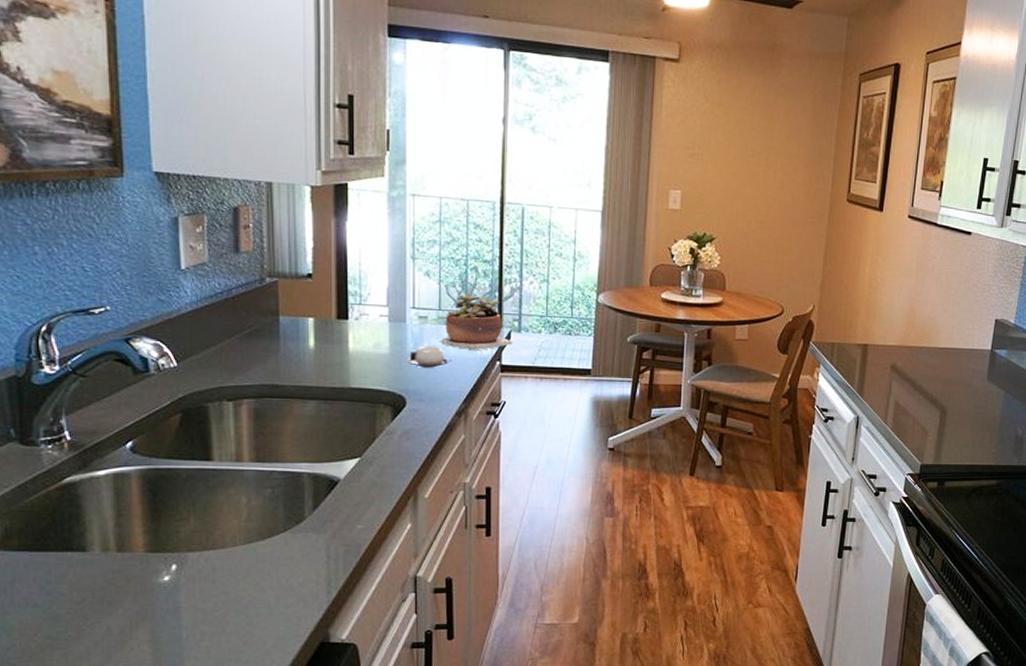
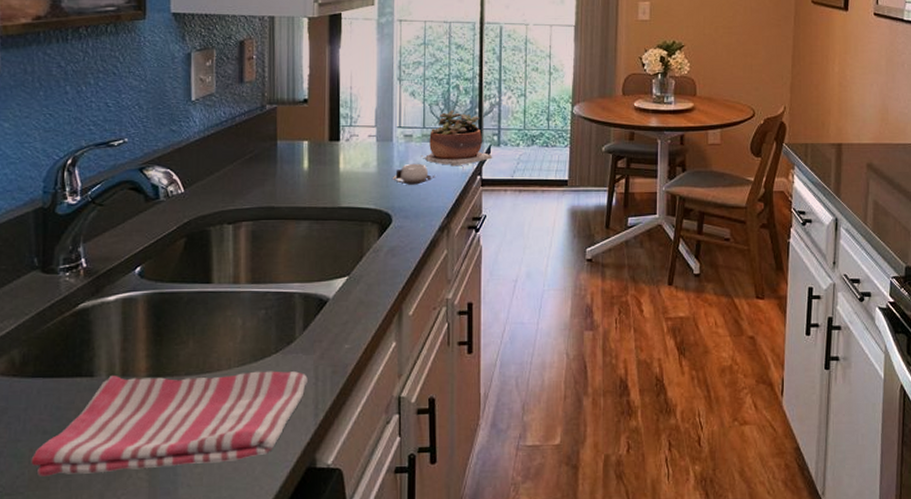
dish towel: none [22,549,319,648] -> present [31,371,308,477]

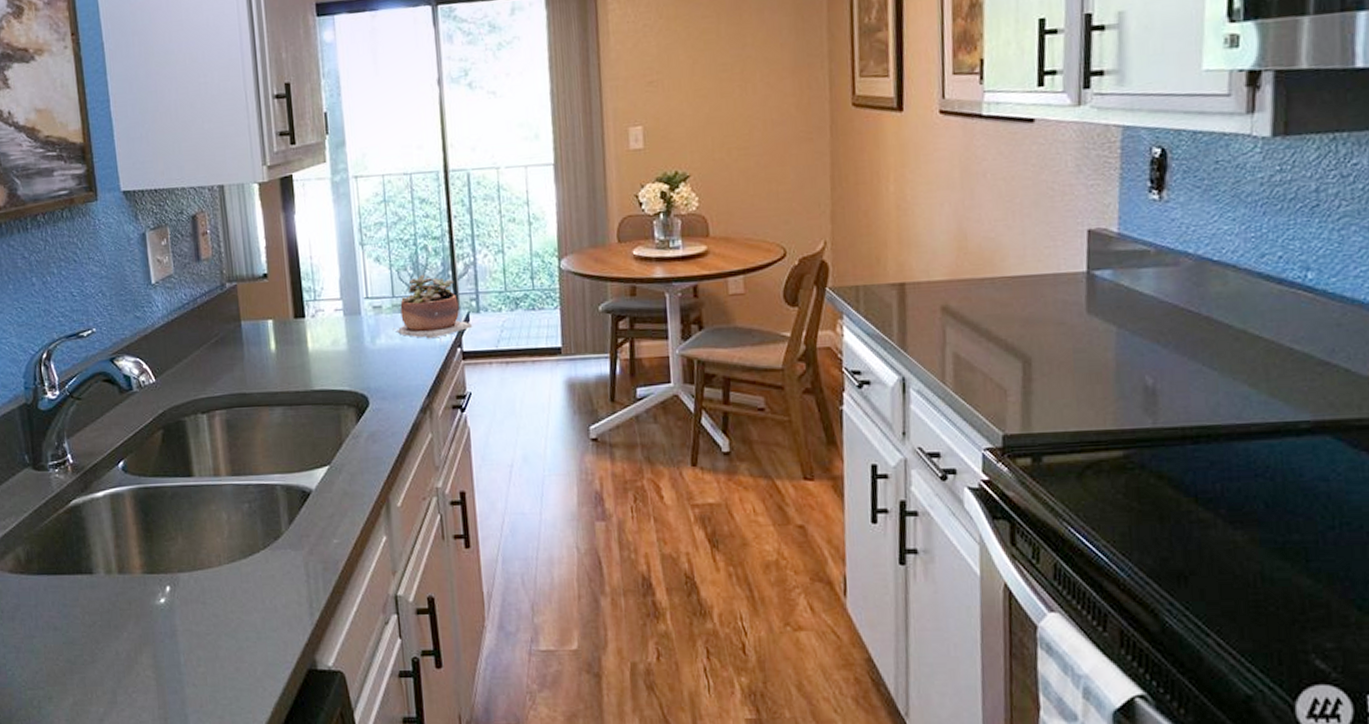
dish towel: present [31,371,308,477] -> none [46,567,299,672]
cup: present [391,163,435,185] -> none [364,337,411,362]

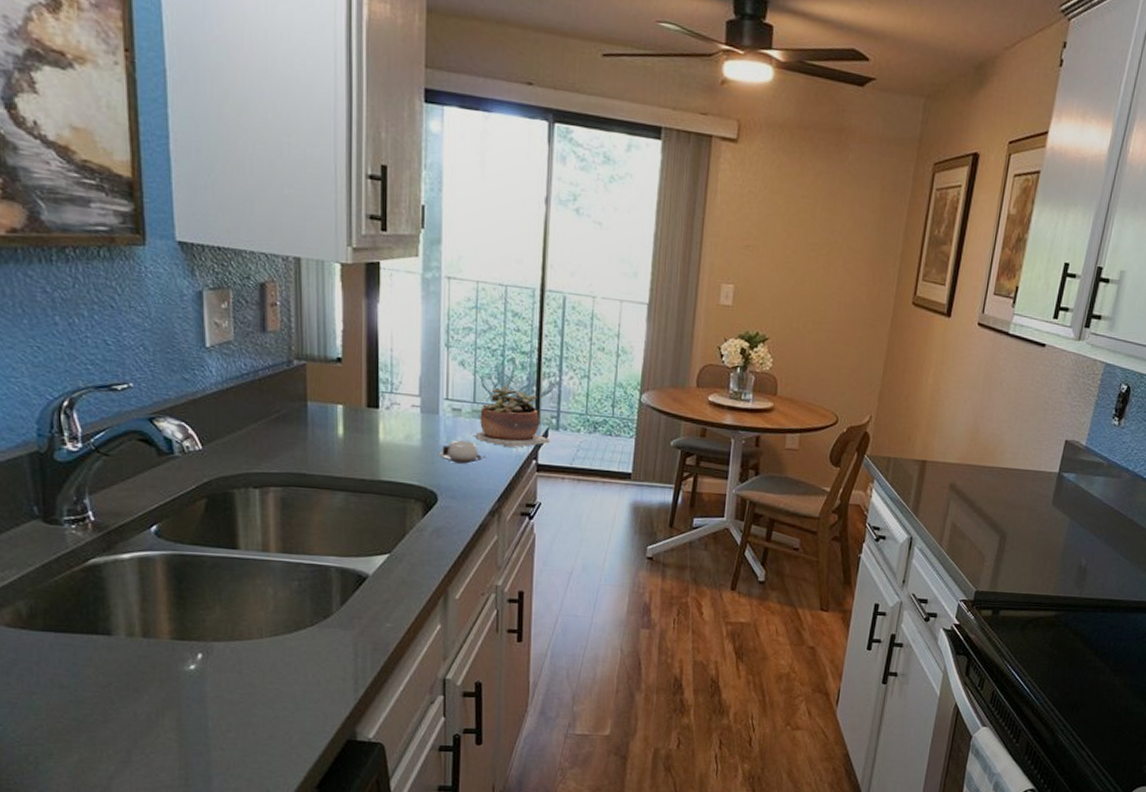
cup: none [364,337,411,362] -> present [437,440,486,464]

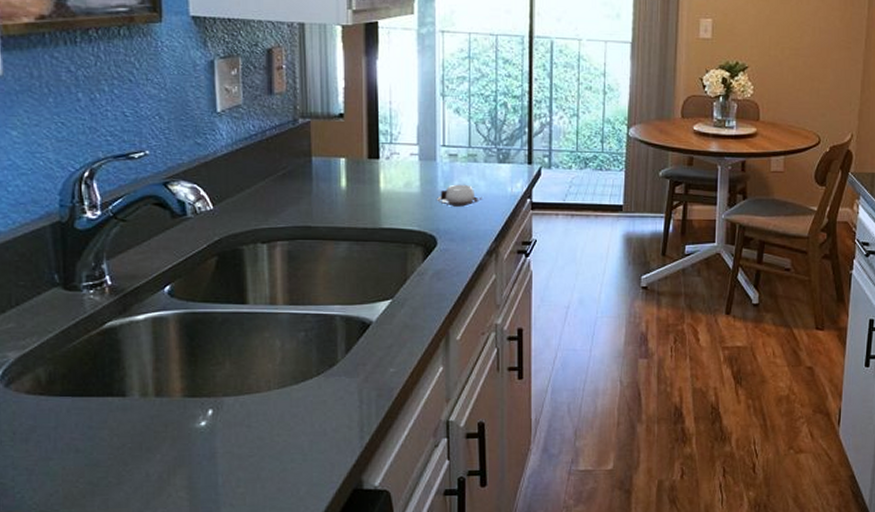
succulent plant: present [470,385,551,448] -> none [466,129,544,189]

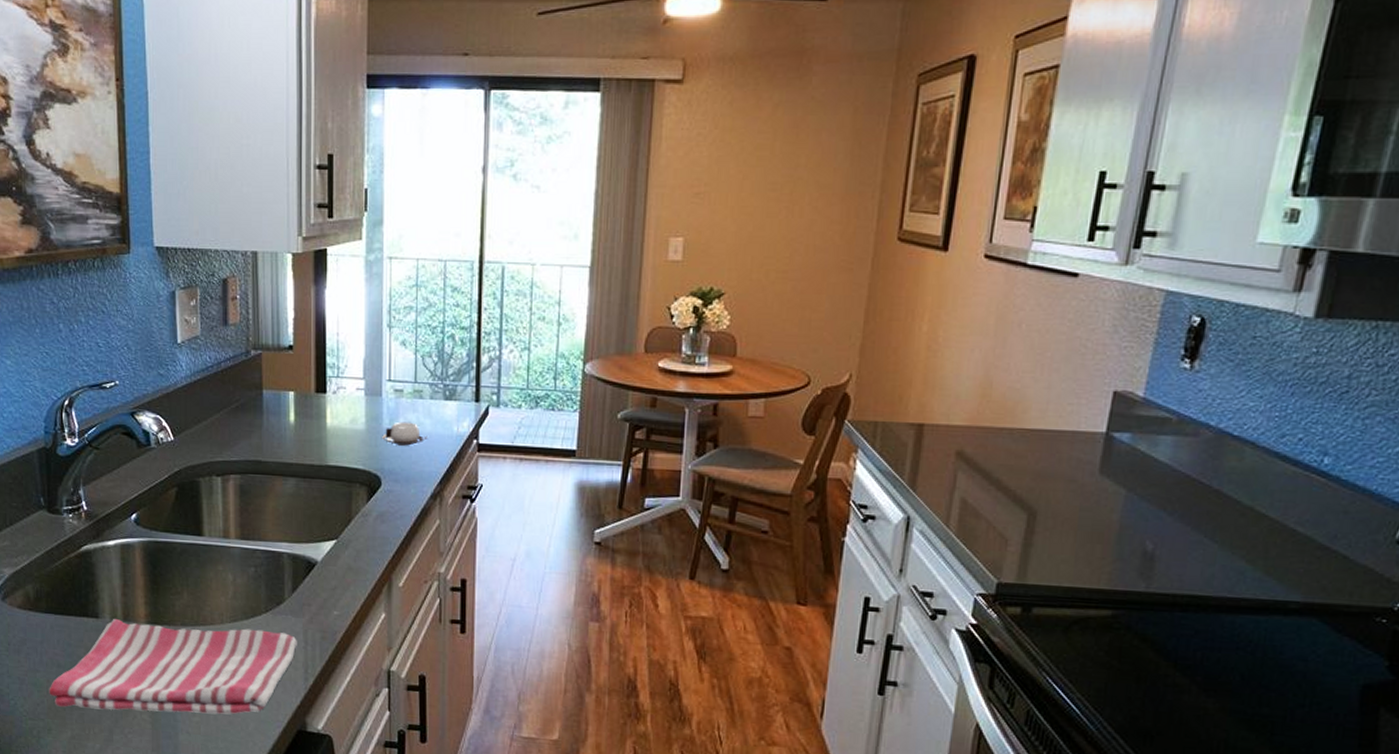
dish towel: none [64,393,352,494] -> present [49,619,297,714]

